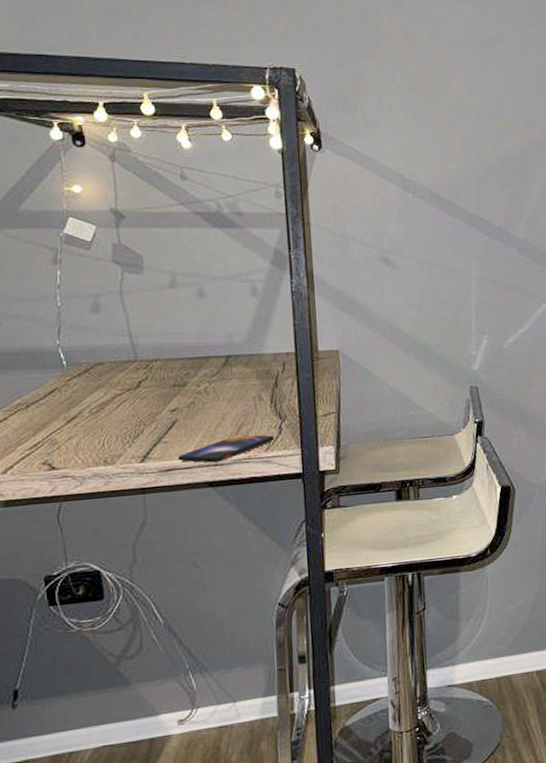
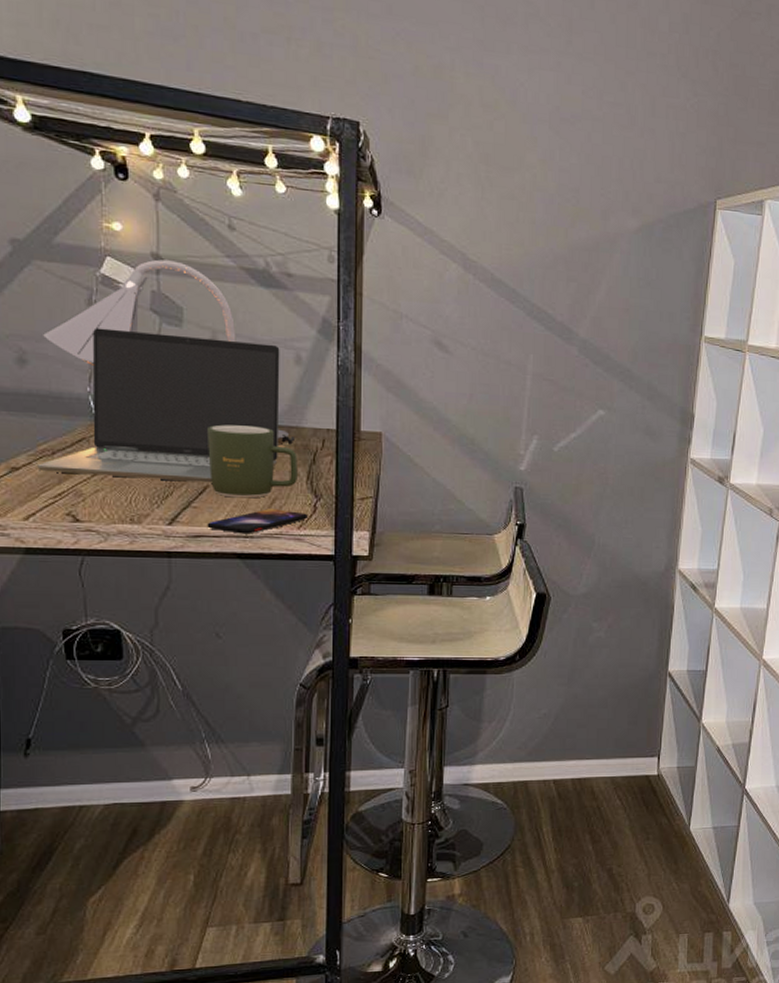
table lamp: none [13,214,256,373] -> present [43,259,294,444]
laptop: none [13,280,242,426] -> present [37,328,280,483]
mug: none [171,358,262,429] -> present [206,424,297,498]

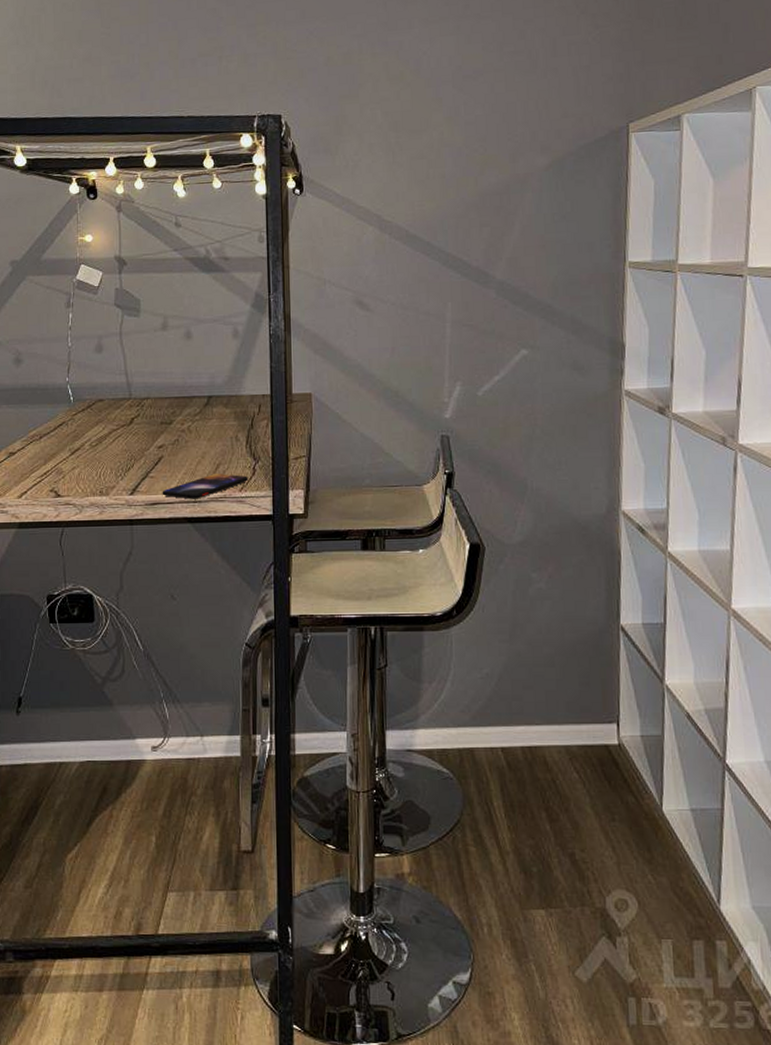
laptop: present [37,328,280,483] -> none [29,322,221,455]
table lamp: present [43,259,294,444] -> none [34,260,234,413]
mug: present [206,424,297,498] -> none [160,398,238,466]

